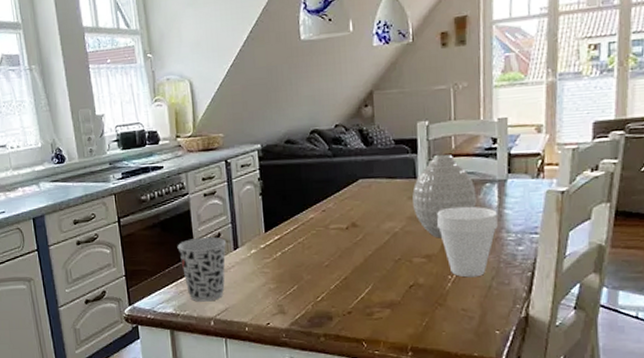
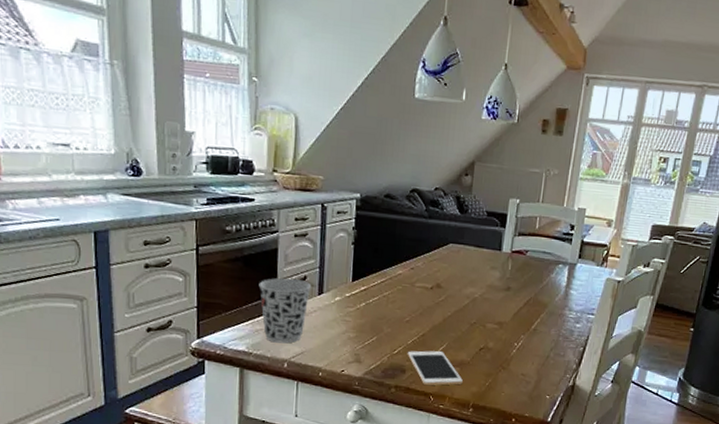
cell phone: none [331,294,396,330] -> present [407,350,463,386]
vase: present [412,154,477,238] -> none [494,232,550,309]
cup: present [436,206,498,278] -> none [512,281,564,347]

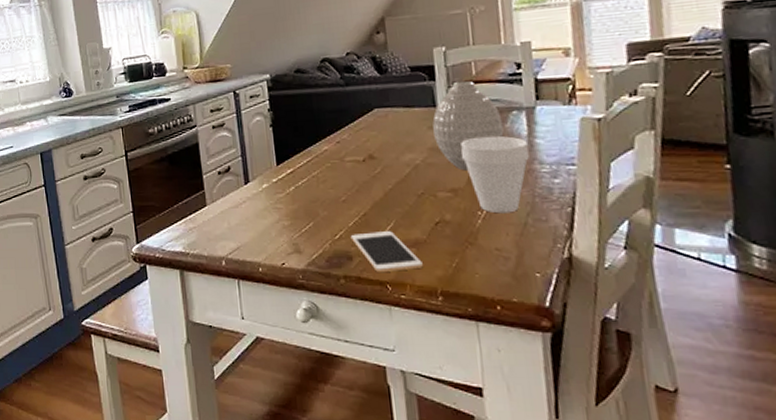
cup: present [259,277,311,344] -> none [186,170,236,240]
vase: none [494,232,550,309] -> present [432,81,504,171]
cup: none [512,281,564,347] -> present [461,135,529,214]

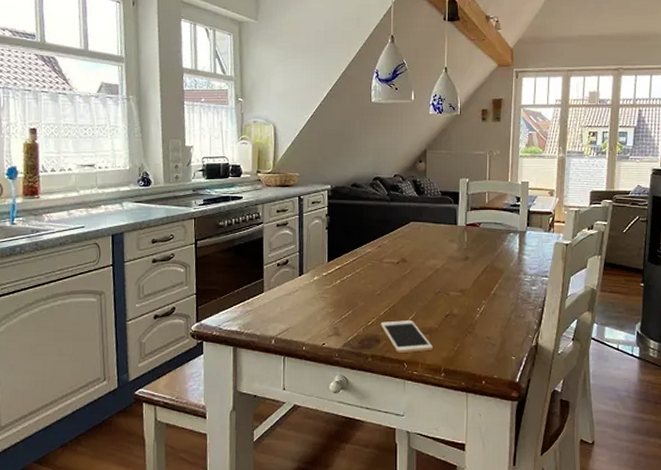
vase: present [432,81,504,171] -> none [453,206,502,276]
cup: present [461,135,529,214] -> none [470,250,517,311]

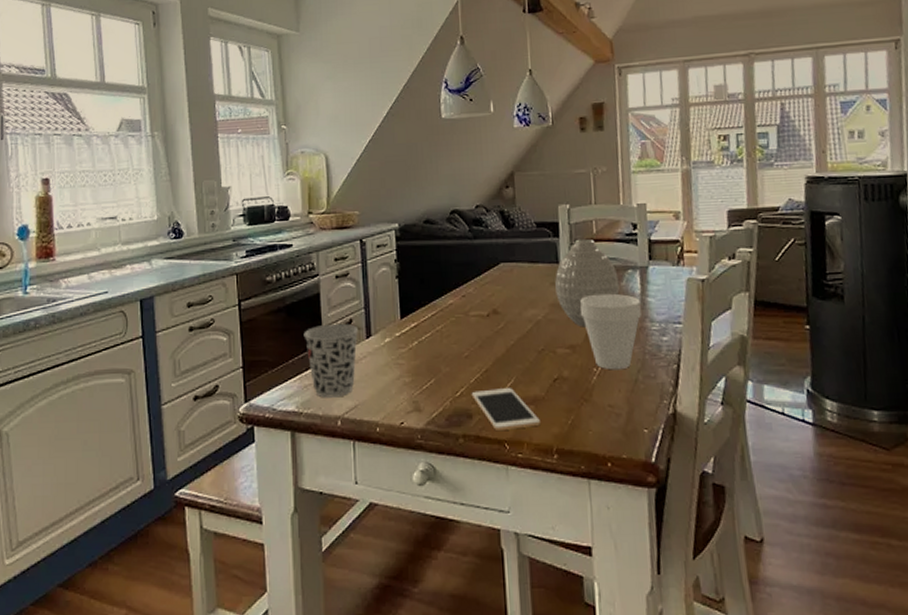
cup: none [248,262,292,322] -> present [303,323,358,398]
vase: none [453,206,502,276] -> present [555,238,620,327]
cup: none [470,250,517,311] -> present [580,293,641,370]

